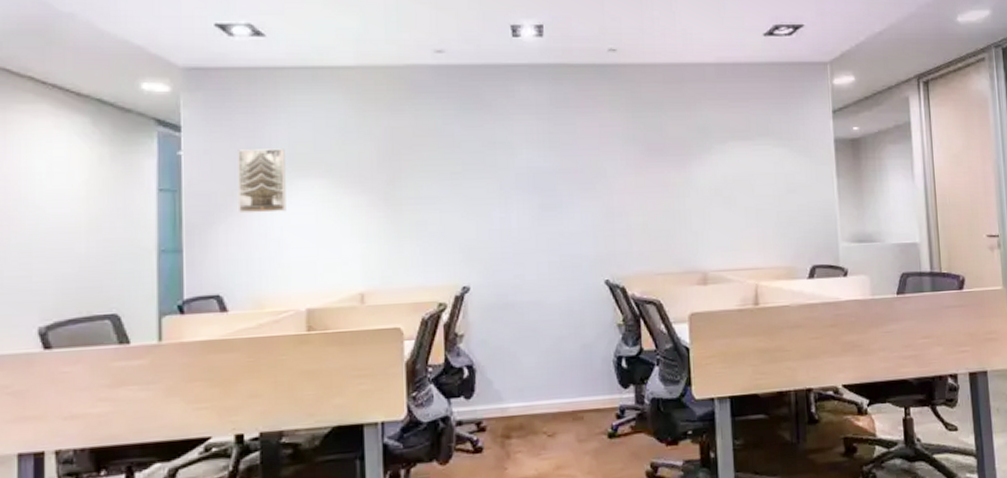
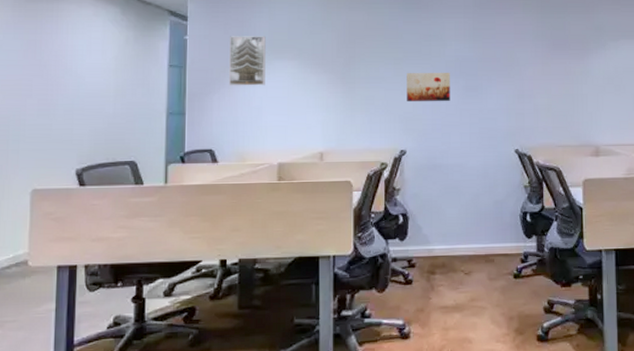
wall art: none [467,188,523,226] -> present [407,73,450,102]

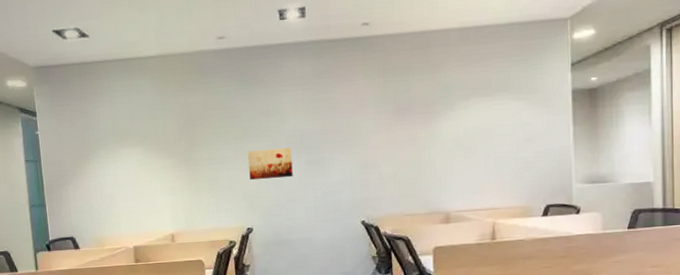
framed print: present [229,36,266,86] -> none [77,125,114,177]

